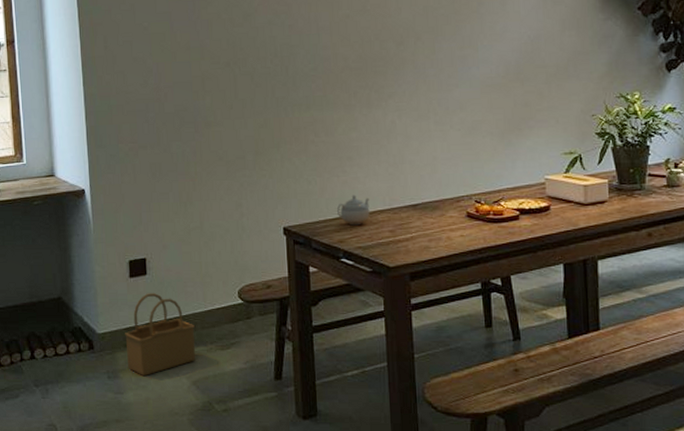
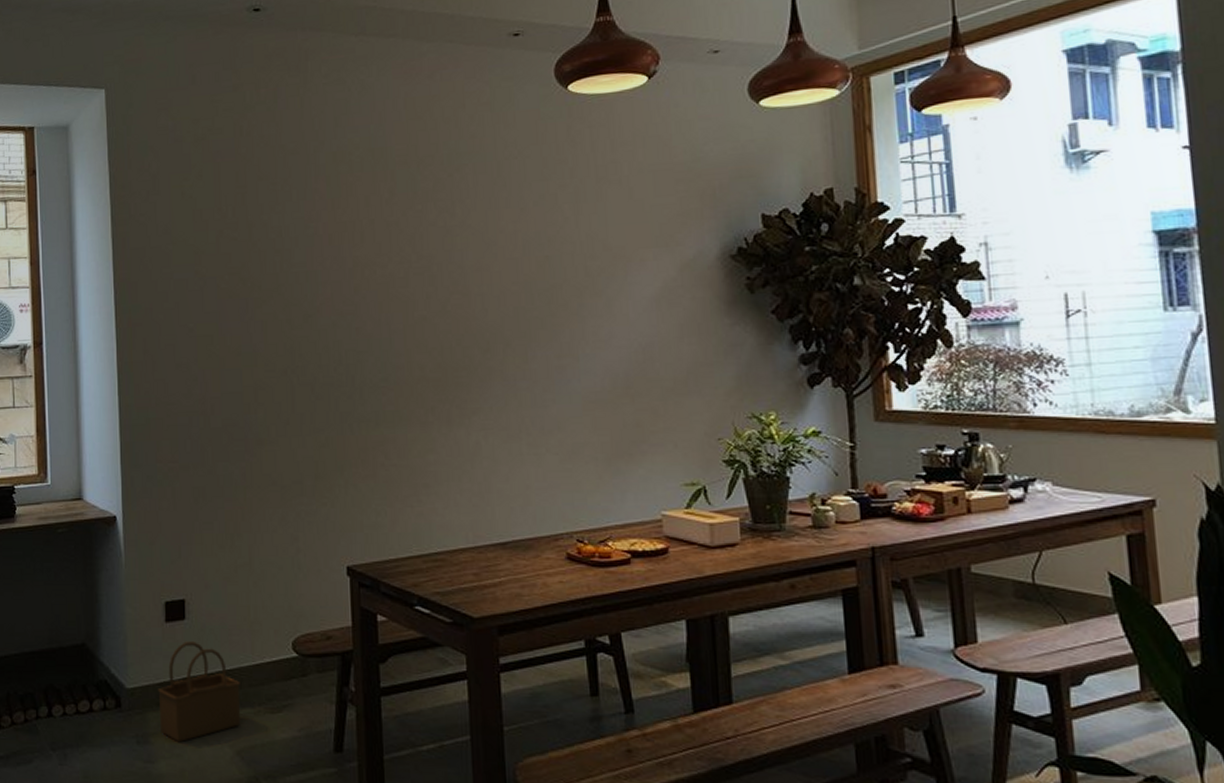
teapot: present [337,195,370,226] -> none [411,529,450,566]

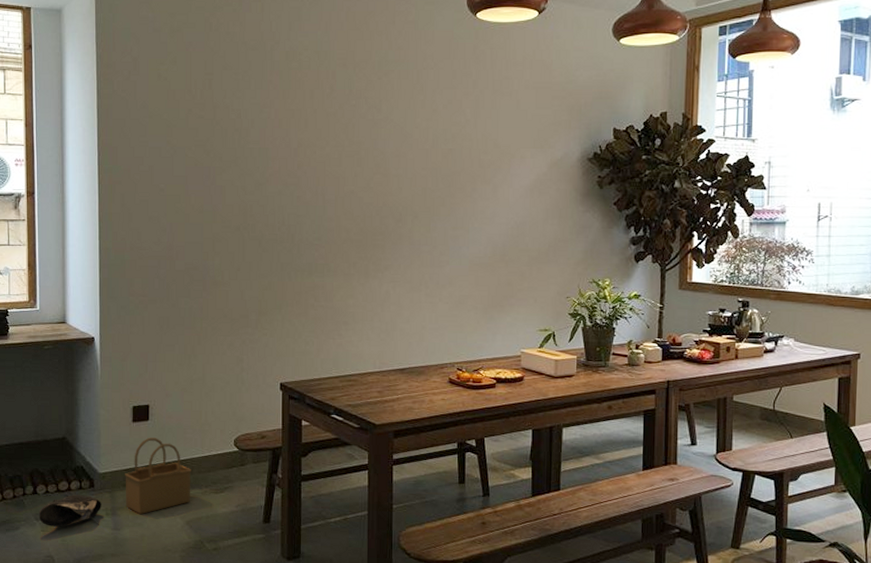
shoe: none [55,716,131,760] -> present [39,494,101,527]

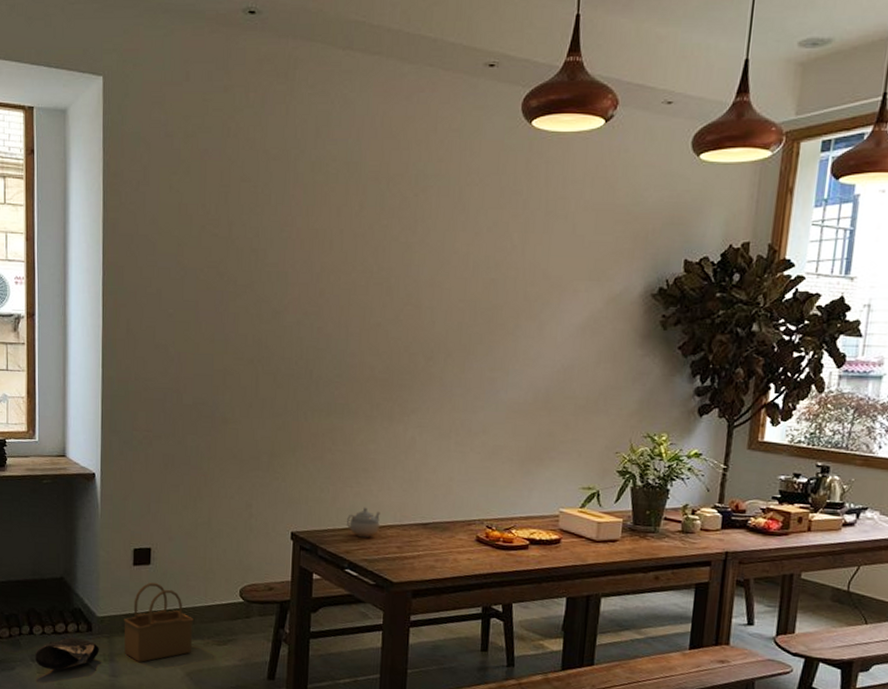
teapot: none [331,356,361,385] -> present [347,507,380,538]

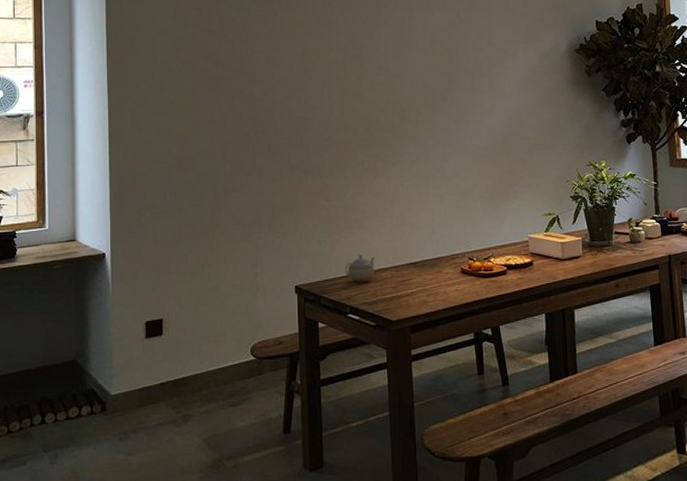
shoe: present [35,637,99,670] -> none [47,420,114,458]
basket: present [124,582,194,663] -> none [138,353,208,437]

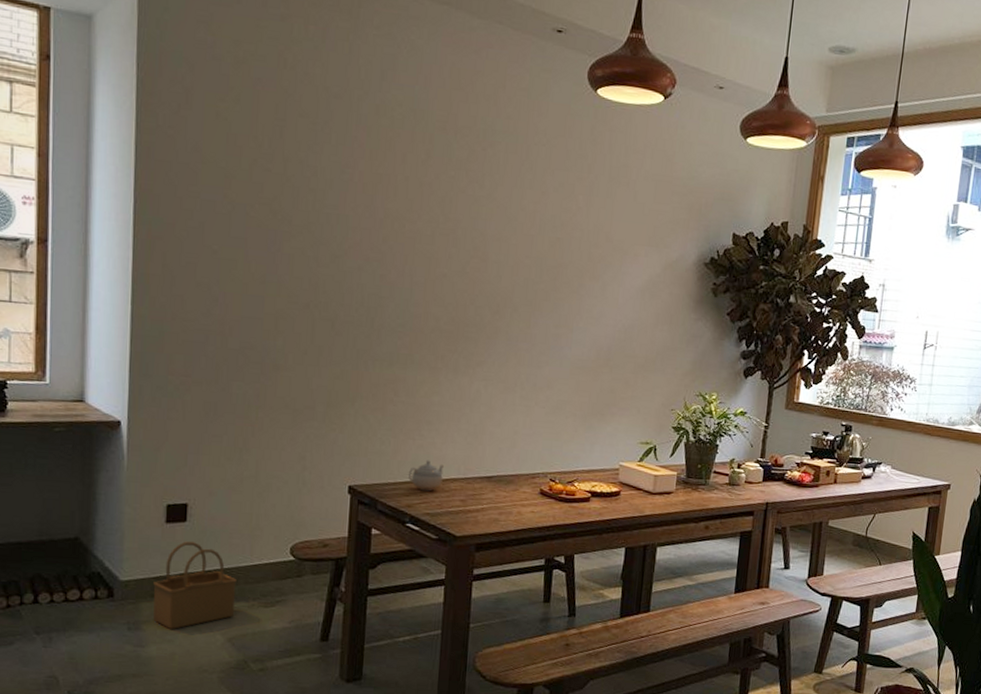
basket: none [138,353,208,437] -> present [153,541,237,630]

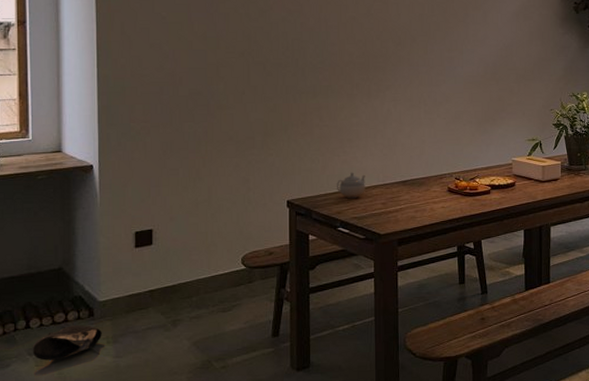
shoe: none [40,604,122,643] -> present [32,324,102,361]
basket: present [153,541,237,630] -> none [127,262,198,340]

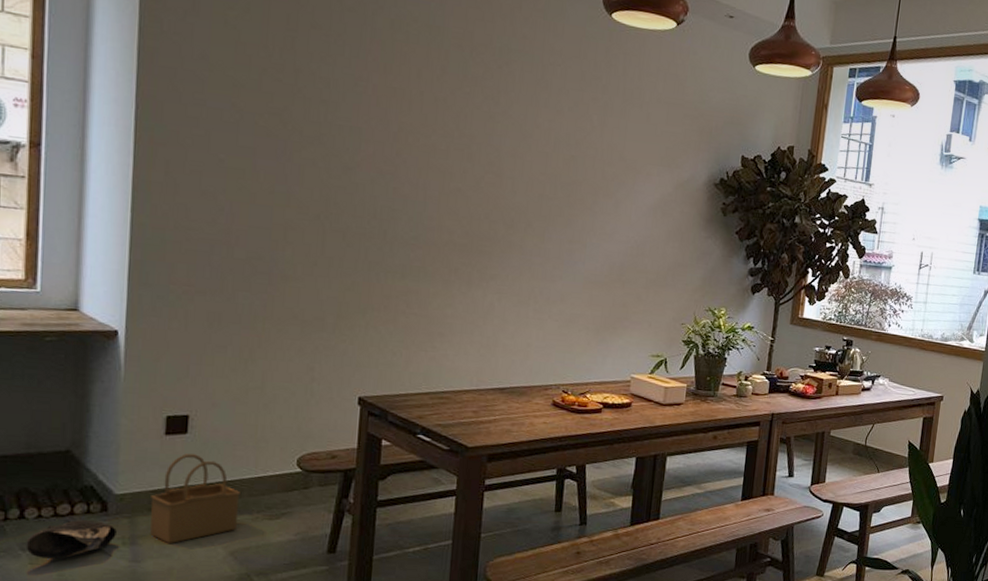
basket: none [127,262,198,340] -> present [150,453,240,544]
teapot: present [337,172,365,199] -> none [420,371,456,403]

